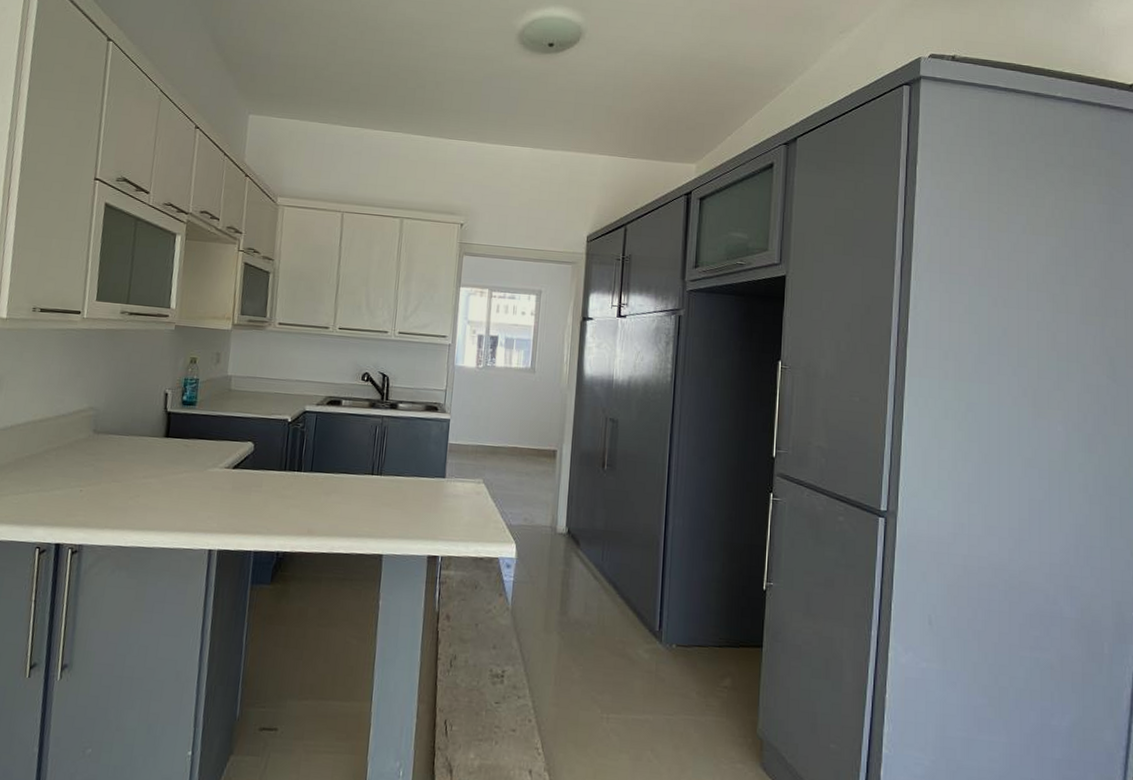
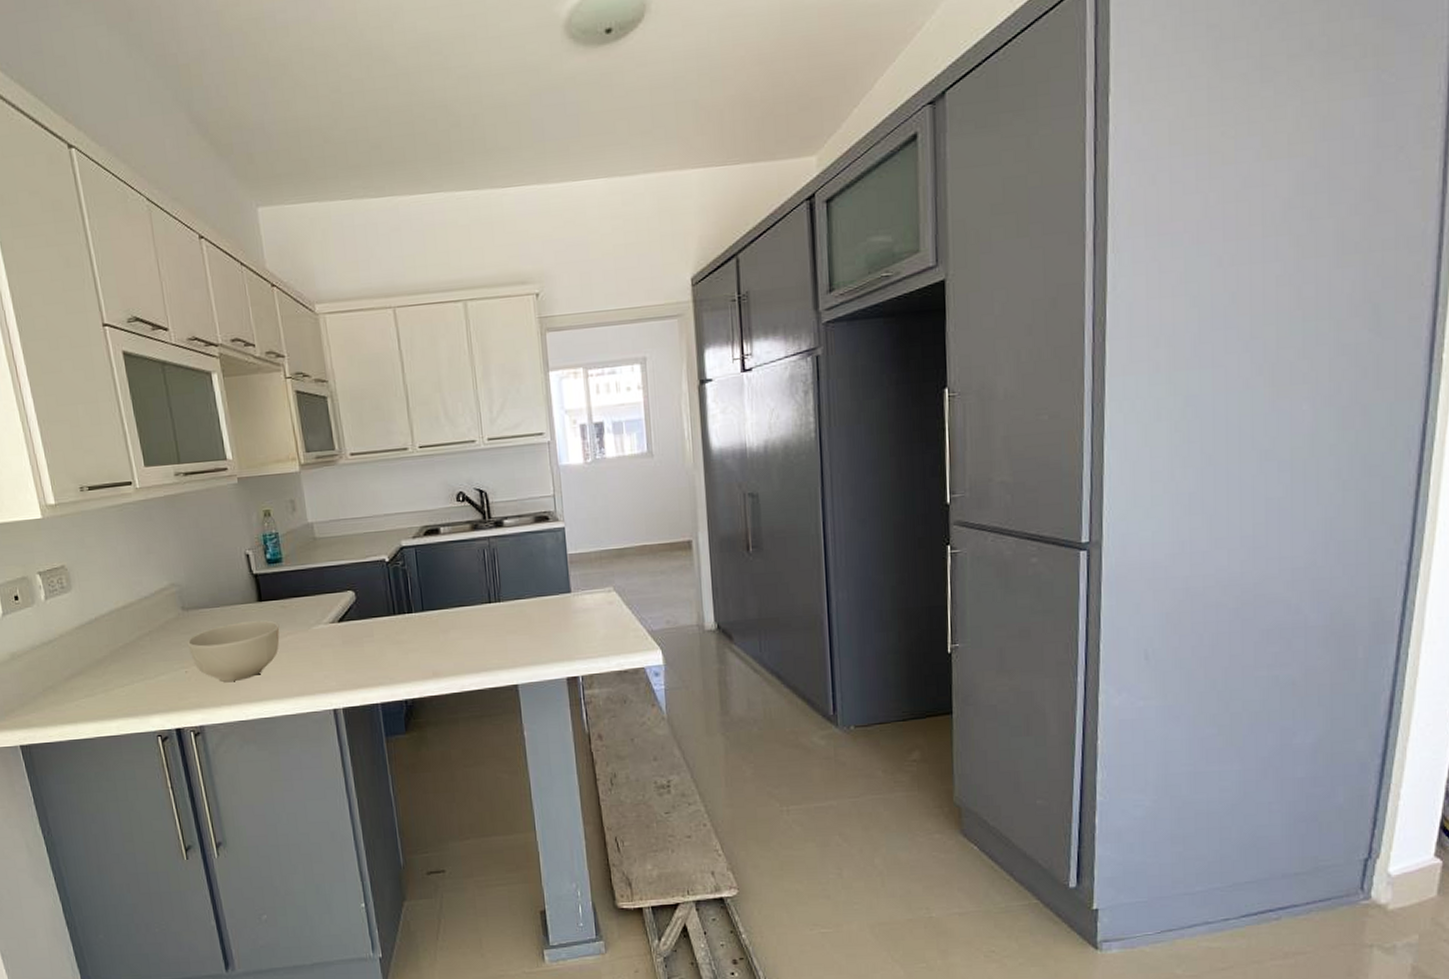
bowl: none [89,452,179,508] -> present [187,620,280,683]

